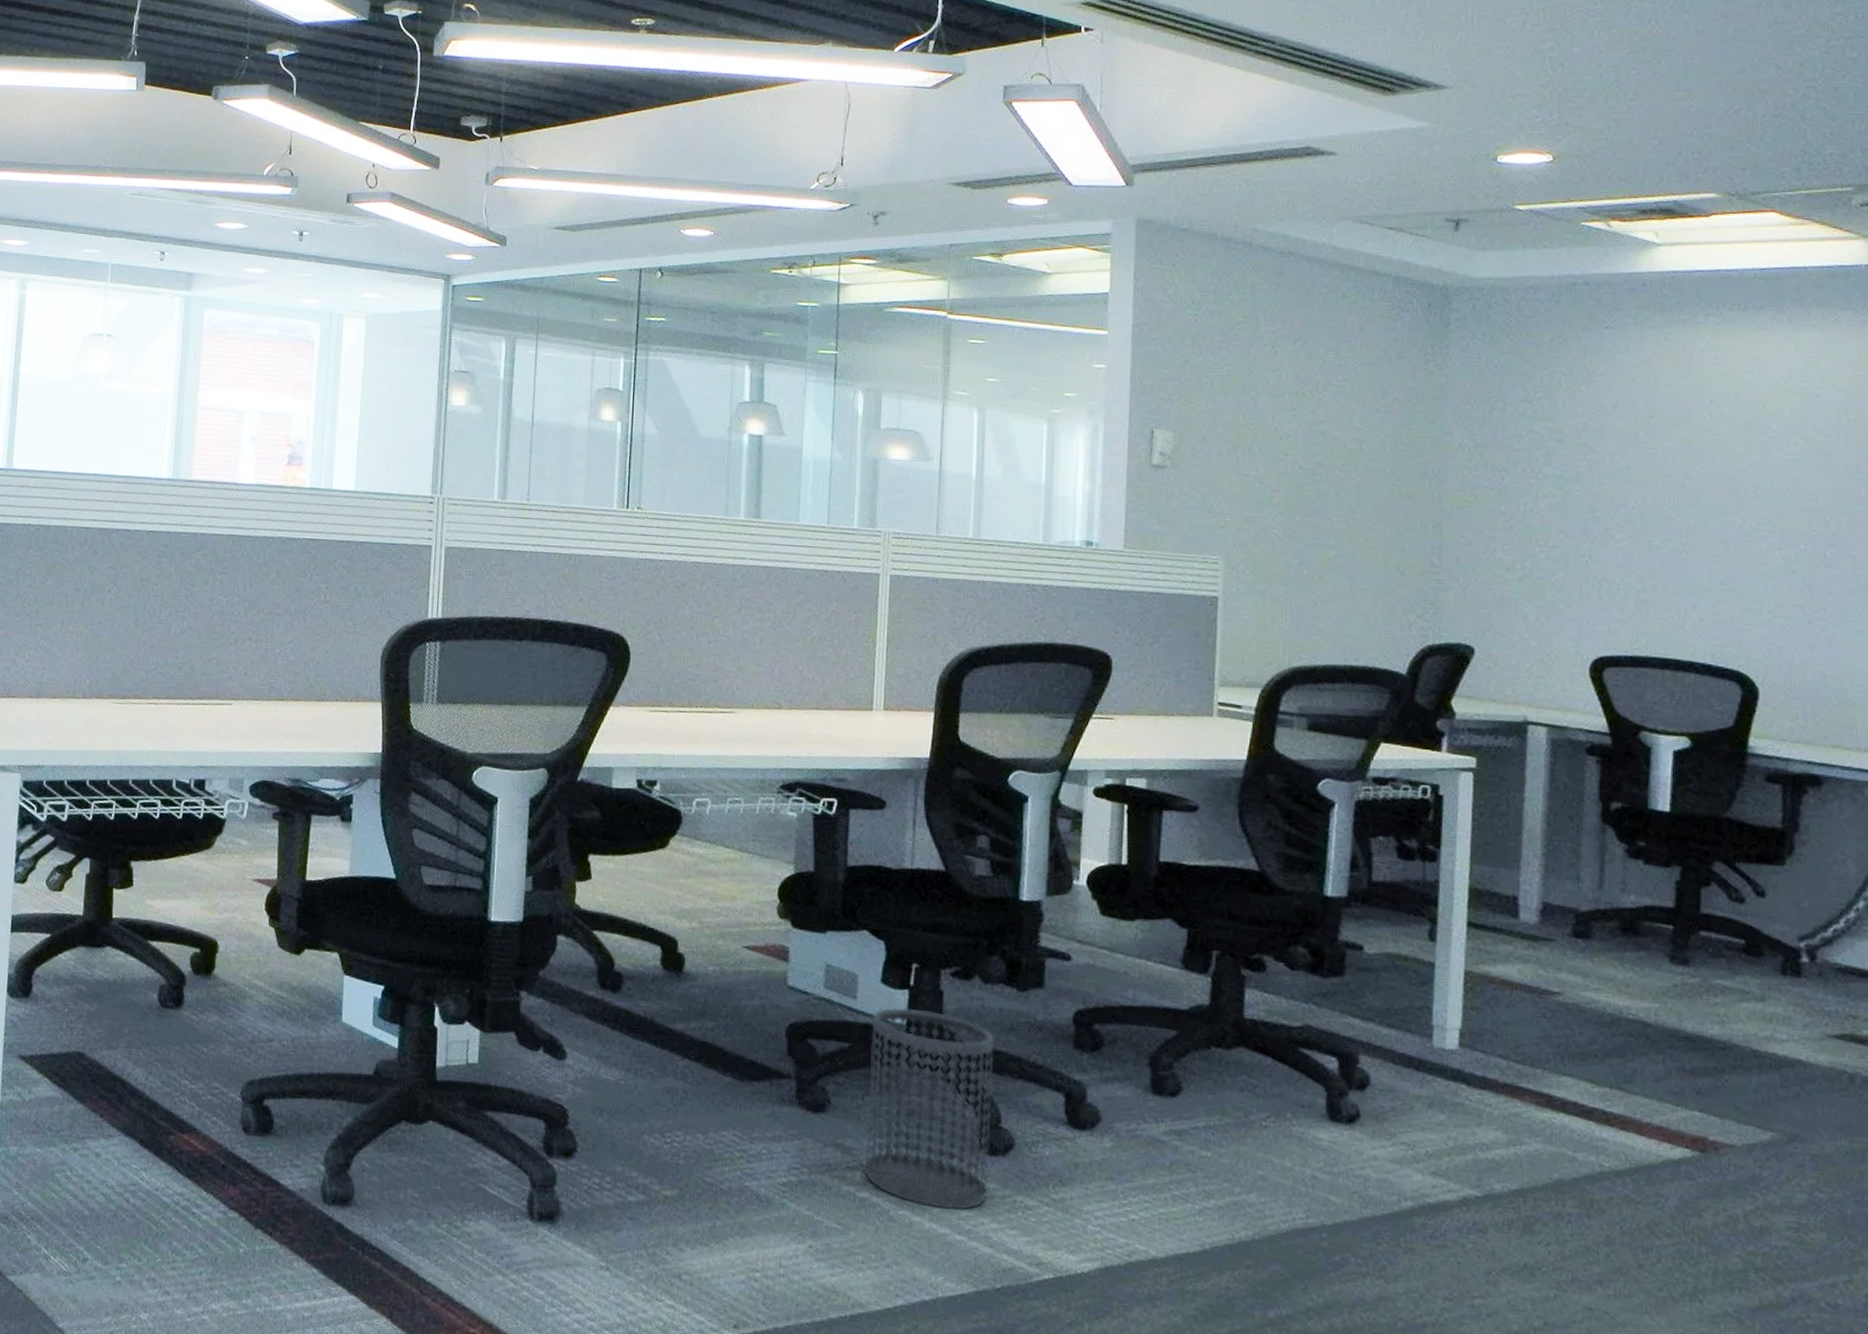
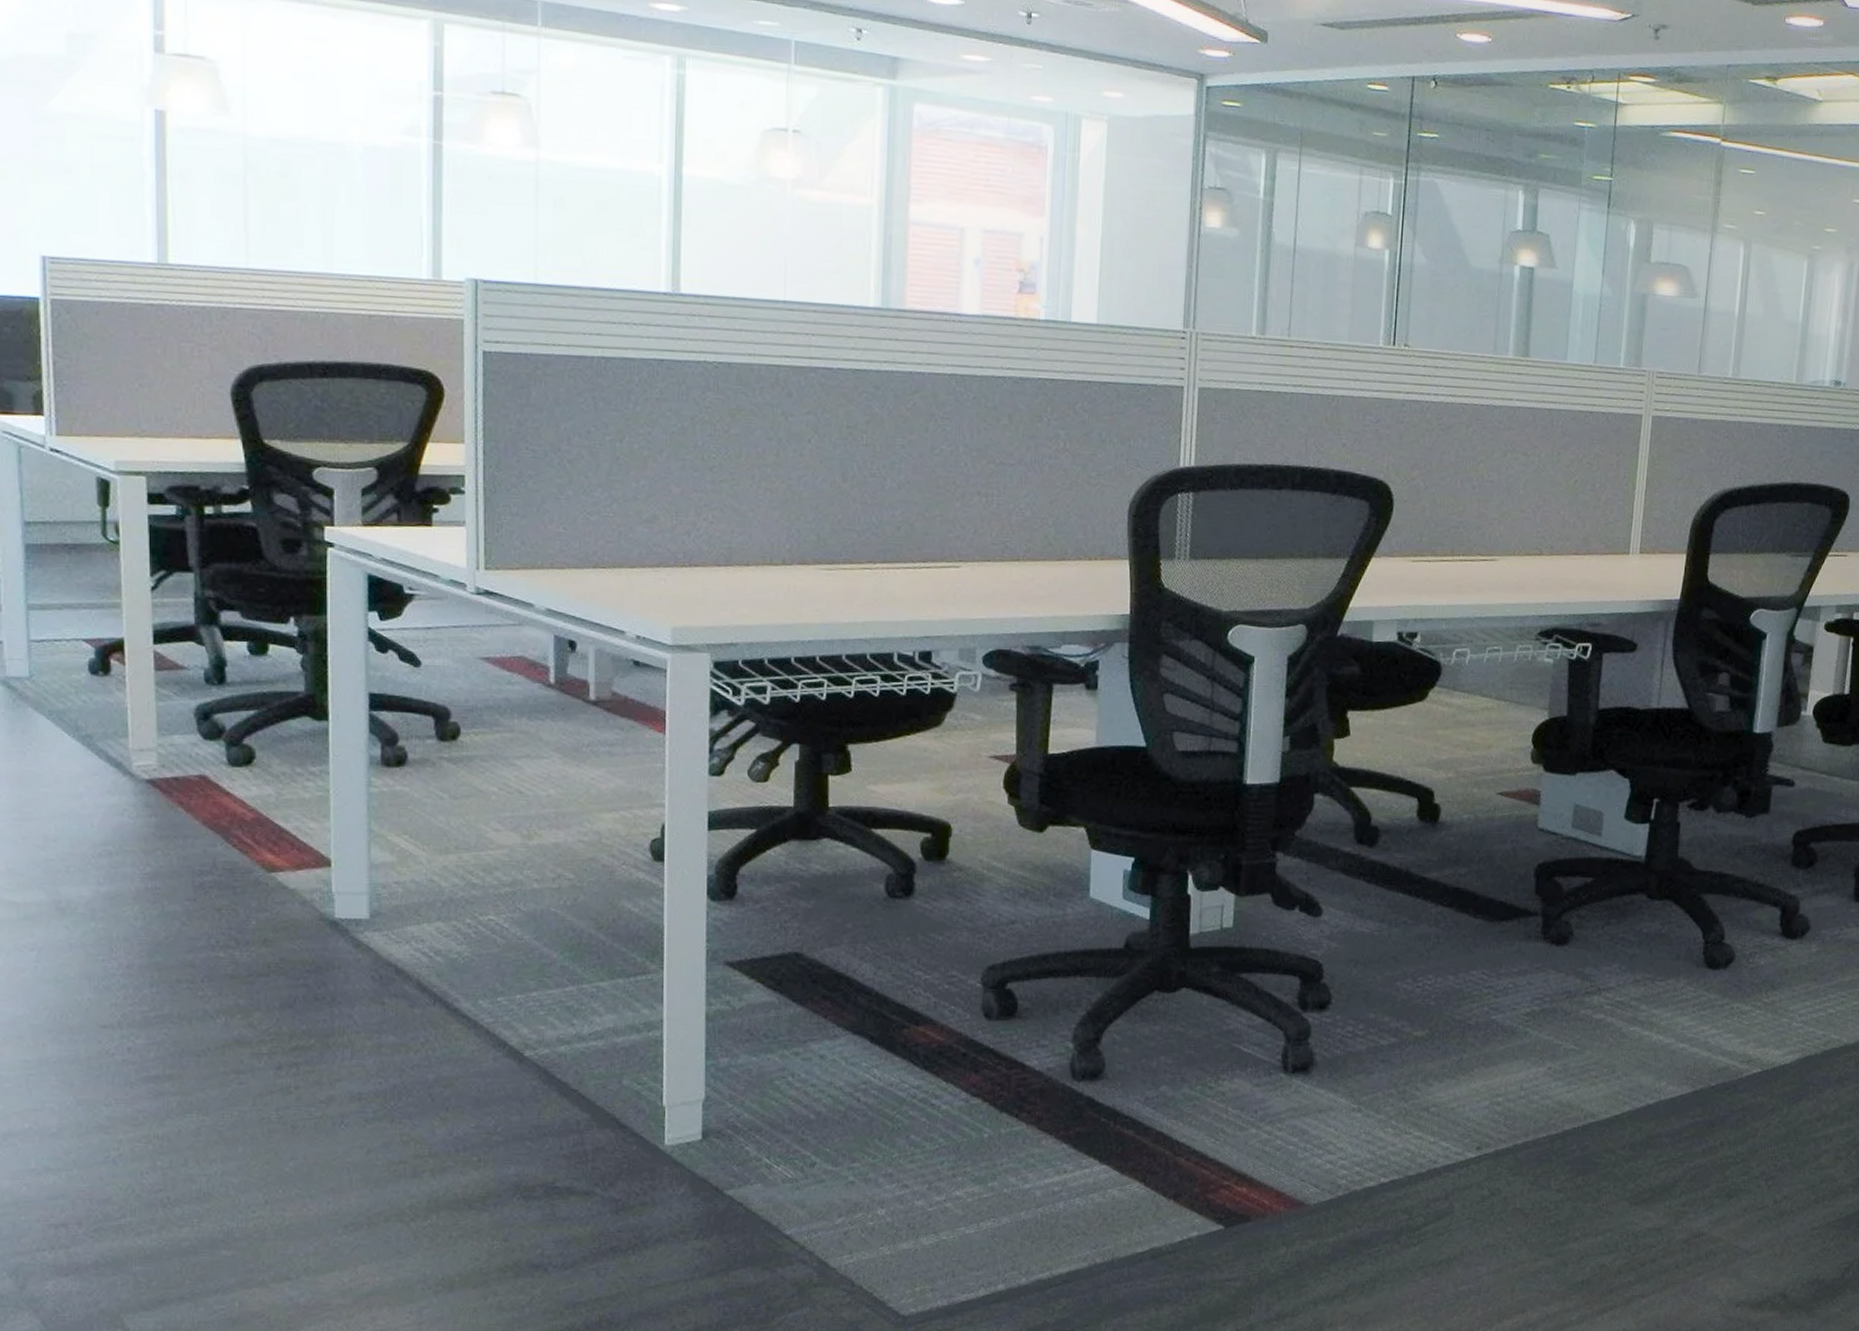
wastebasket: present [865,1007,994,1210] -> none [1602,840,1723,1021]

